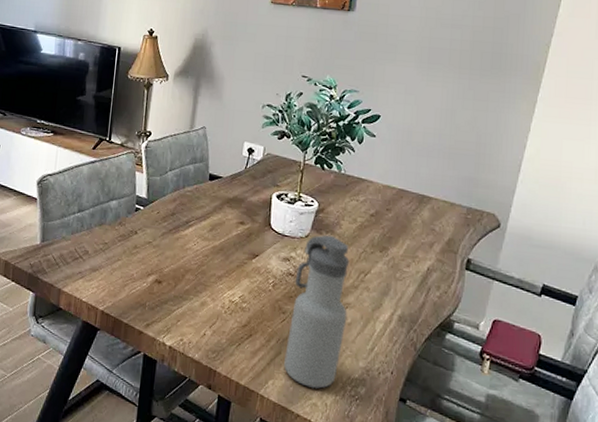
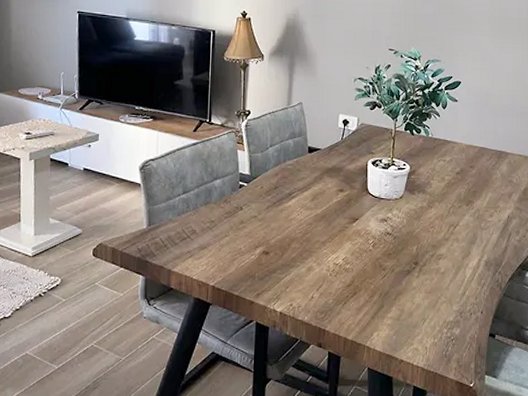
water bottle: present [284,235,350,389] -> none [387,194,441,335]

